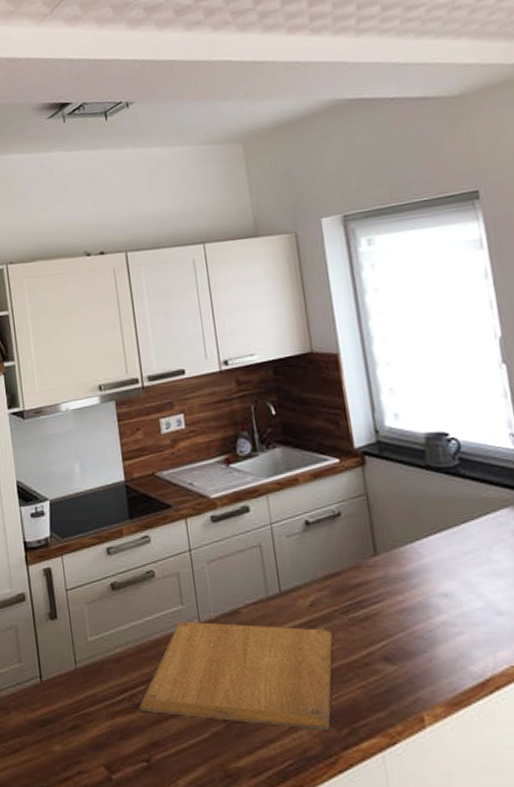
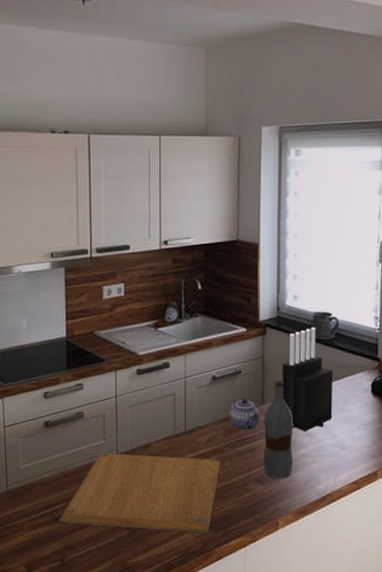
teapot: none [332,548,375,591] -> present [230,398,260,431]
bottle: none [380,523,431,657] -> present [263,380,294,479]
knife block: none [394,451,475,592] -> present [282,327,334,432]

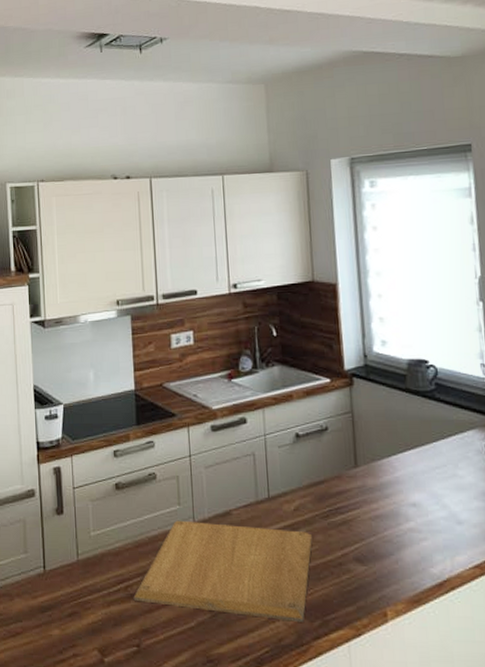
teapot: present [230,398,260,431] -> none [317,459,354,498]
bottle: present [263,380,294,479] -> none [358,439,398,559]
knife block: present [282,327,334,432] -> none [375,376,442,502]

